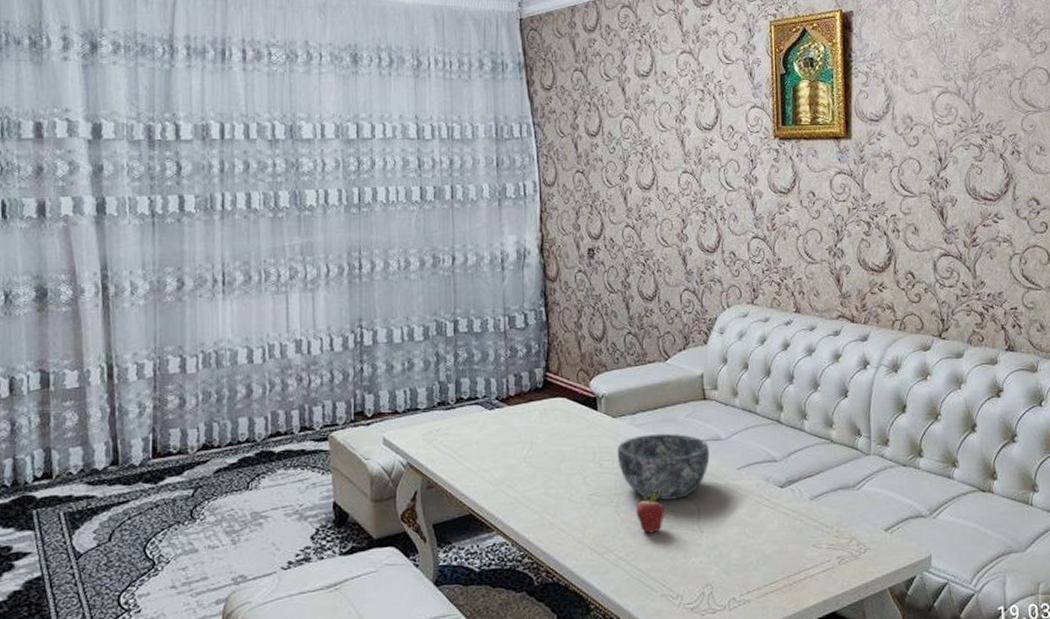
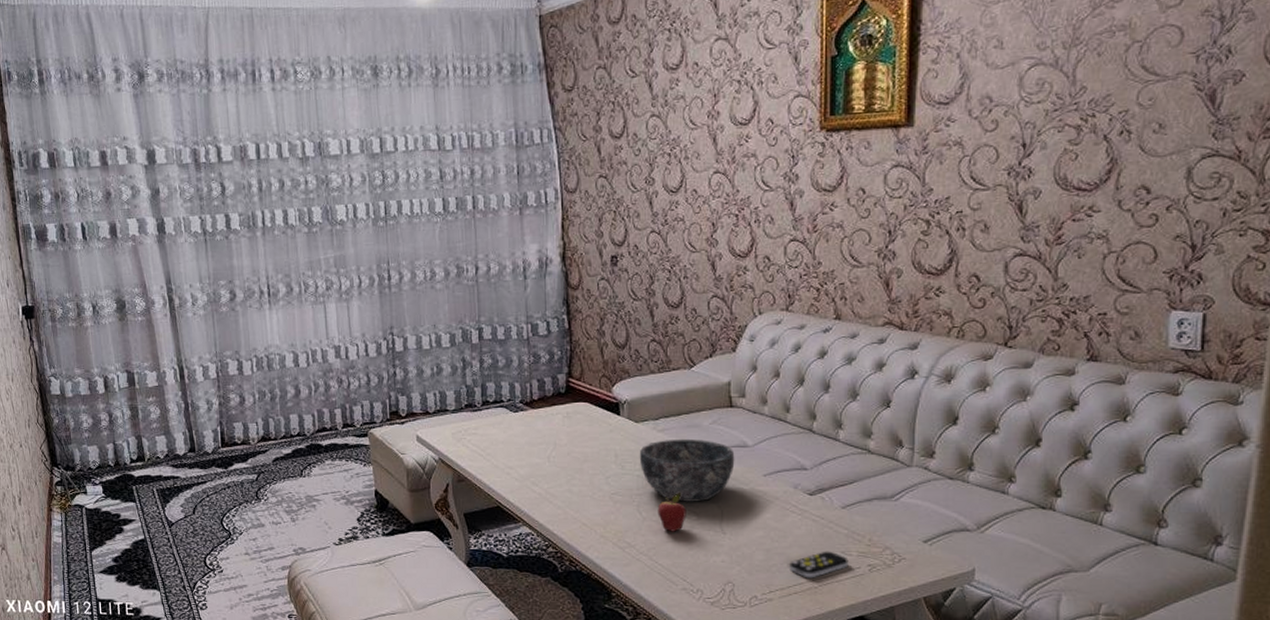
remote control: none [765,545,820,575] -> present [789,551,849,579]

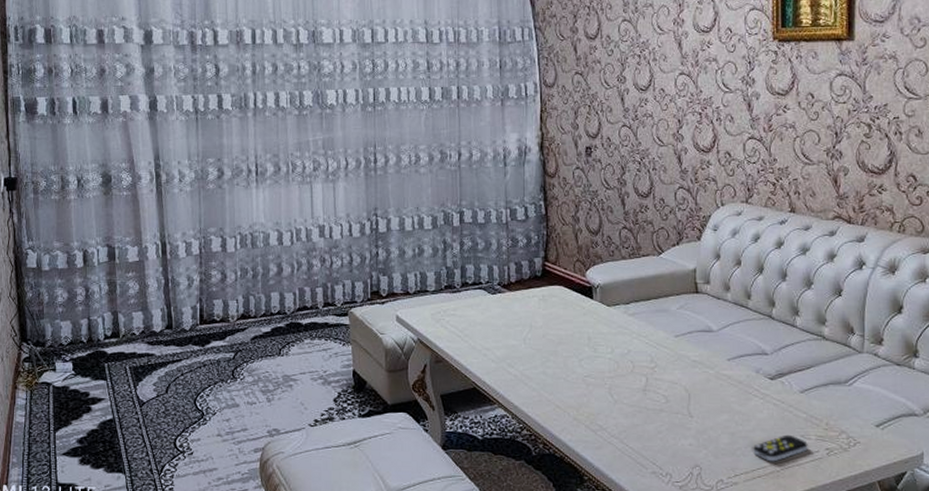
bowl: present [639,438,735,502] -> none [611,323,701,385]
fruit: present [657,491,687,532] -> none [628,375,656,415]

